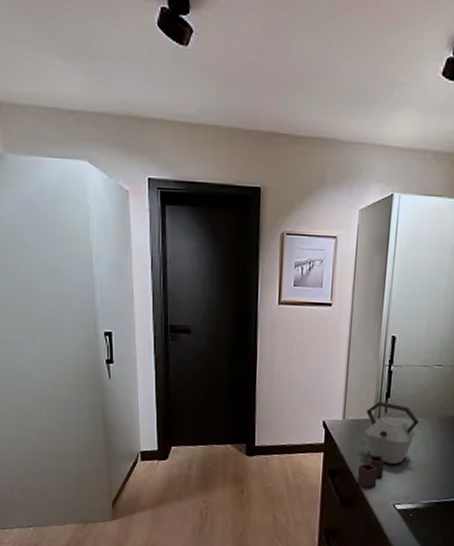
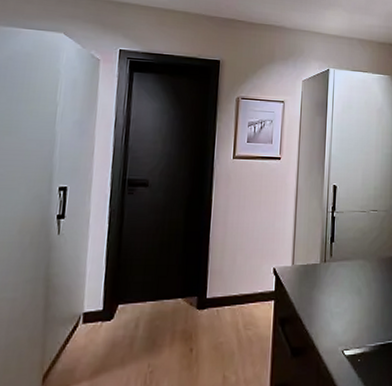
kettle: present [357,402,420,488] -> none [306,246,361,335]

